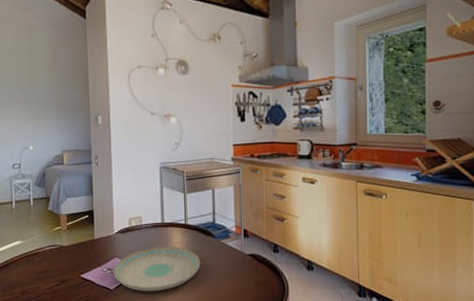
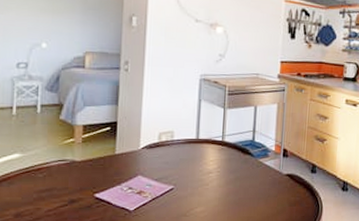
plate: present [113,247,201,292] -> none [135,164,236,213]

